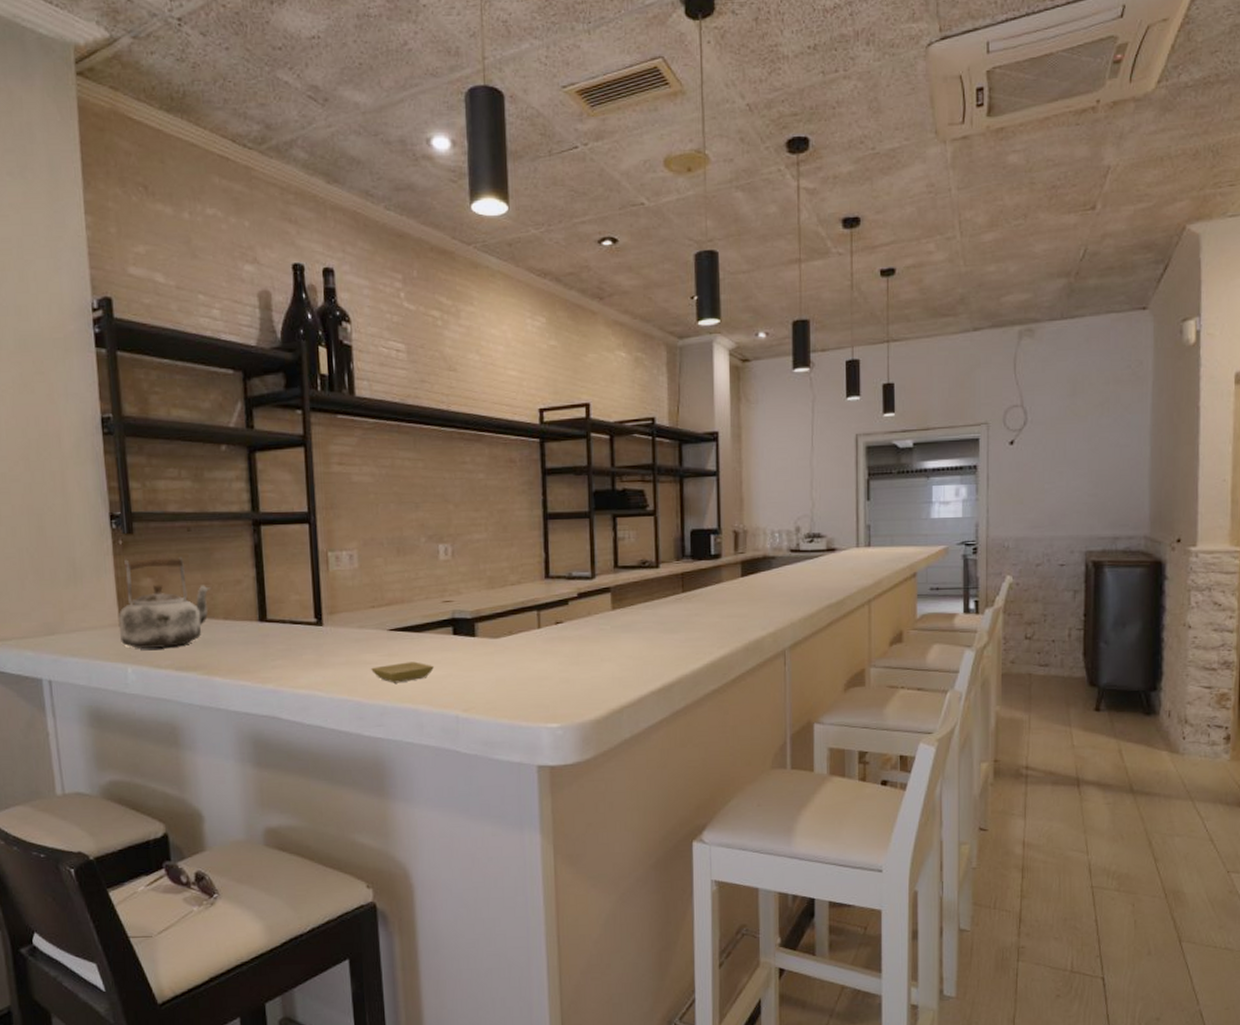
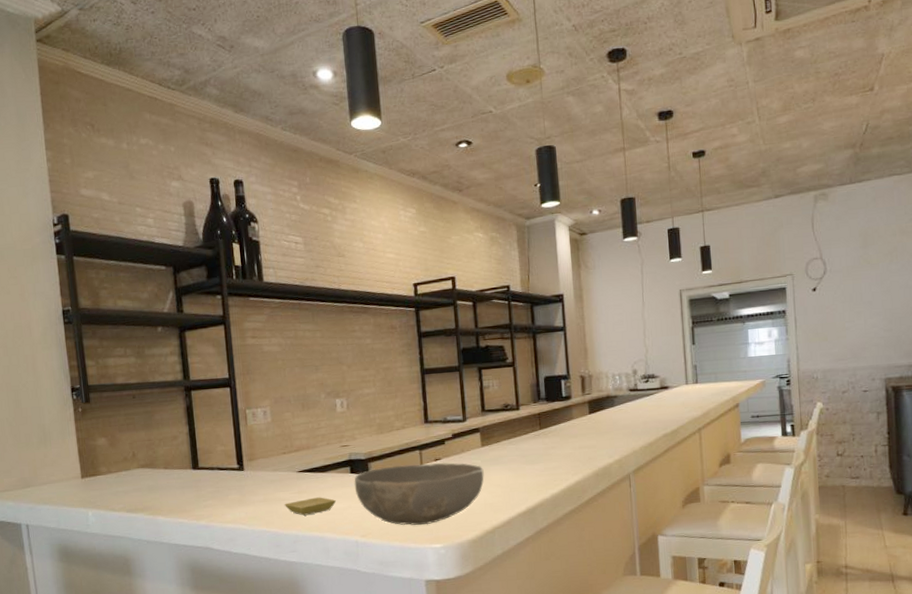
kettle: present [118,556,211,648] -> none [79,419,153,496]
bowl: none [457,627,613,701] -> present [354,463,484,526]

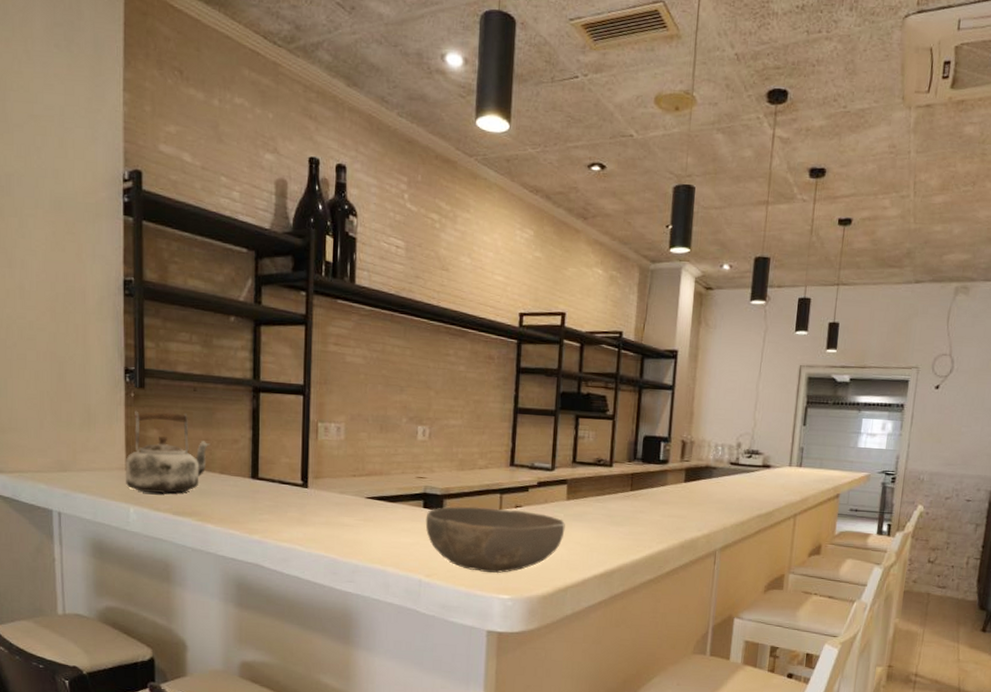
kettle: none [79,419,153,496] -> present [125,410,211,494]
saucer: present [285,497,336,516] -> none [348,527,403,546]

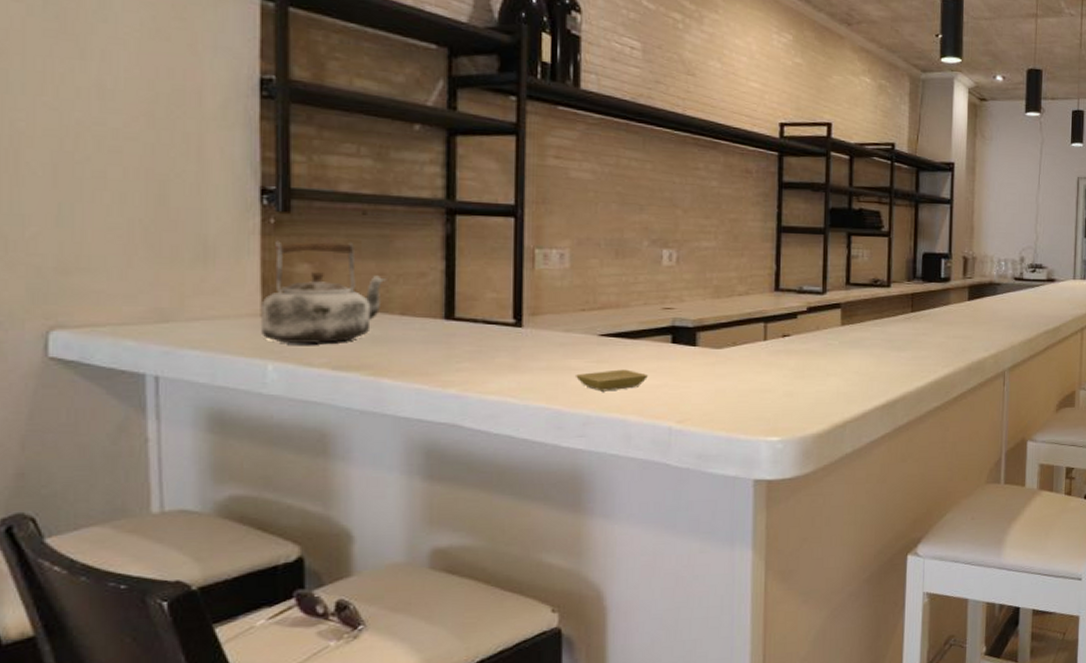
saucer: none [348,527,403,546] -> present [576,369,648,392]
bowl: present [425,506,565,574] -> none [675,339,841,414]

